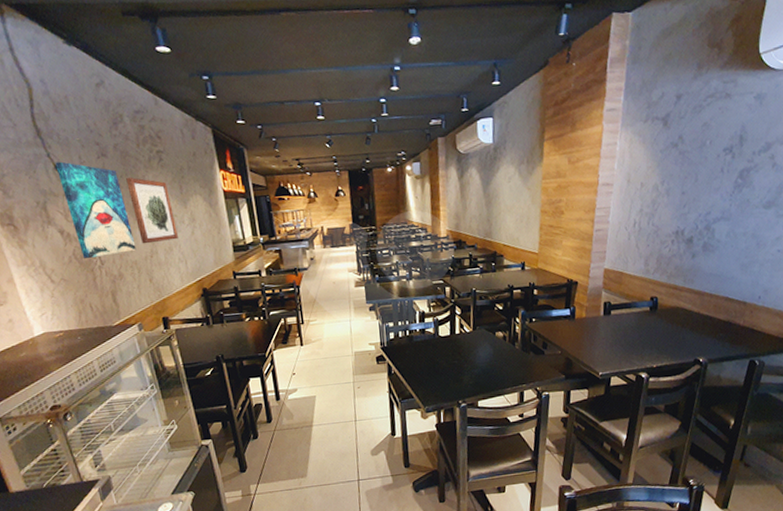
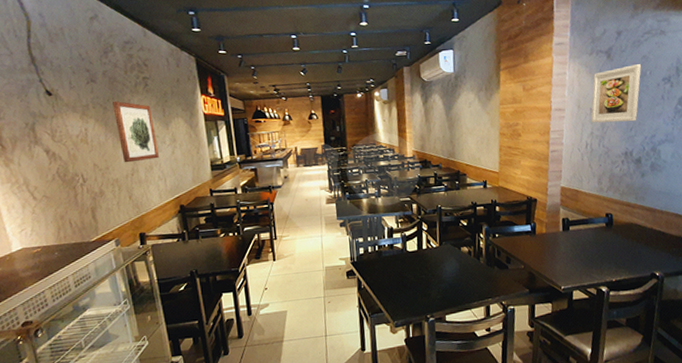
wall art: present [55,161,136,259] -> none [46,86,118,177]
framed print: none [641,132,702,200] -> present [591,64,642,123]

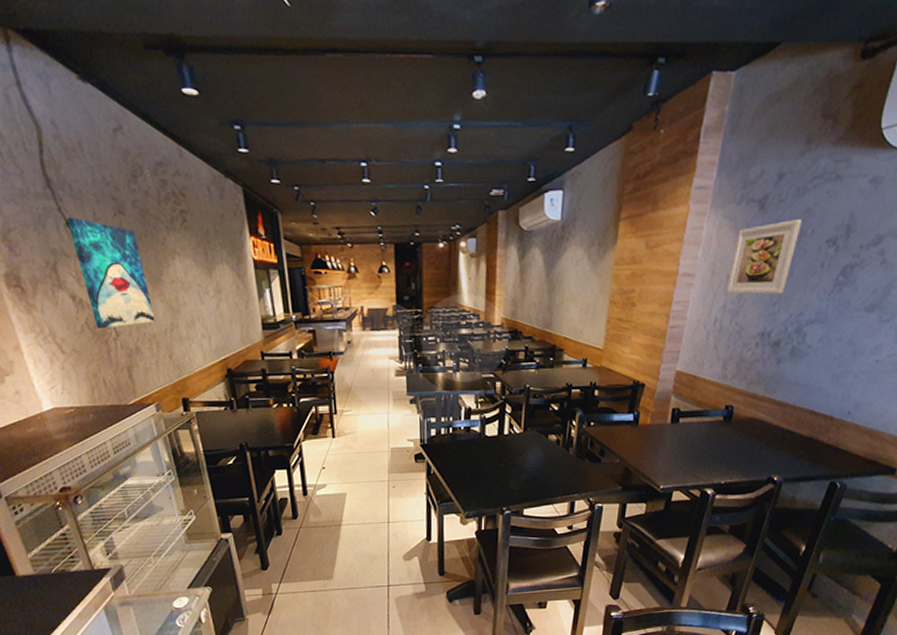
wall art: none [46,86,118,177] -> present [66,217,155,329]
wall art: present [112,100,159,163] -> none [145,238,202,316]

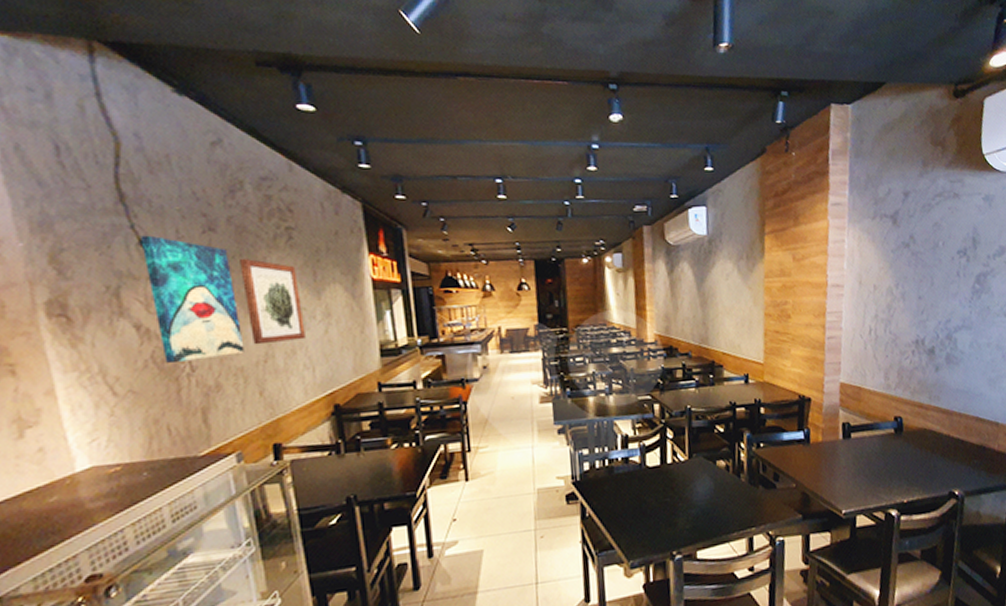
wall art: none [145,238,202,316] -> present [240,258,306,345]
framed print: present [726,219,803,295] -> none [875,233,933,304]

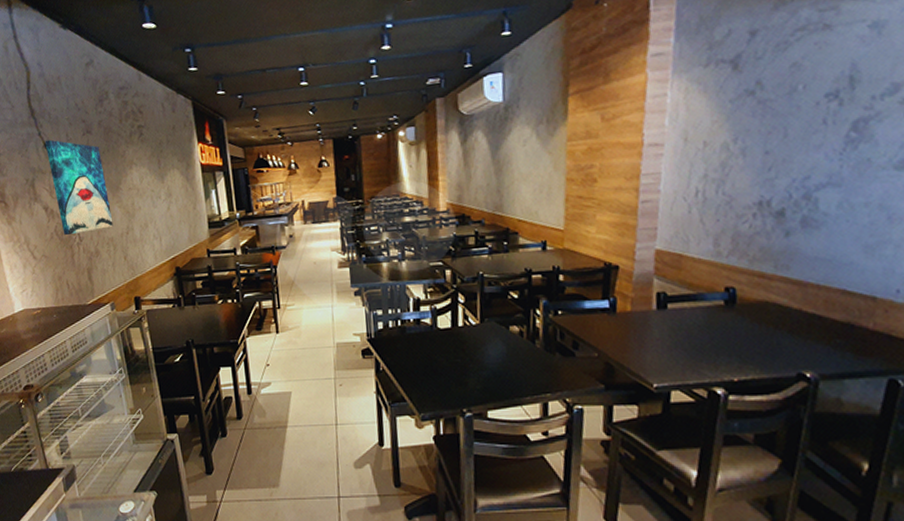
wall art: present [240,258,306,345] -> none [108,152,154,221]

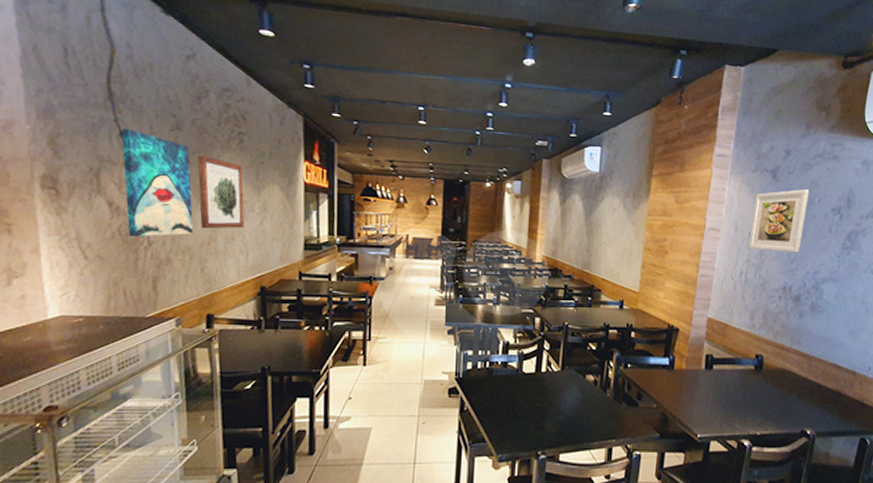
wall art: none [108,152,154,221] -> present [197,154,245,229]
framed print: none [704,75,790,162] -> present [748,189,810,253]

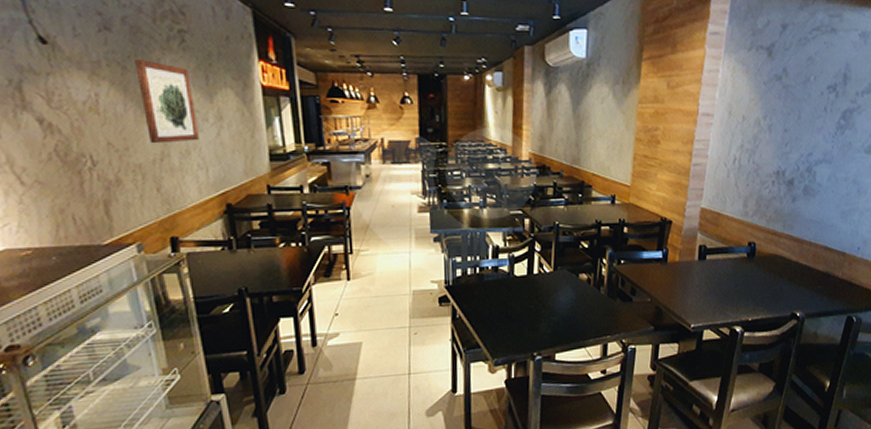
wall art: present [121,128,194,238] -> none [39,31,142,158]
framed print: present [748,189,810,253] -> none [742,67,806,136]

